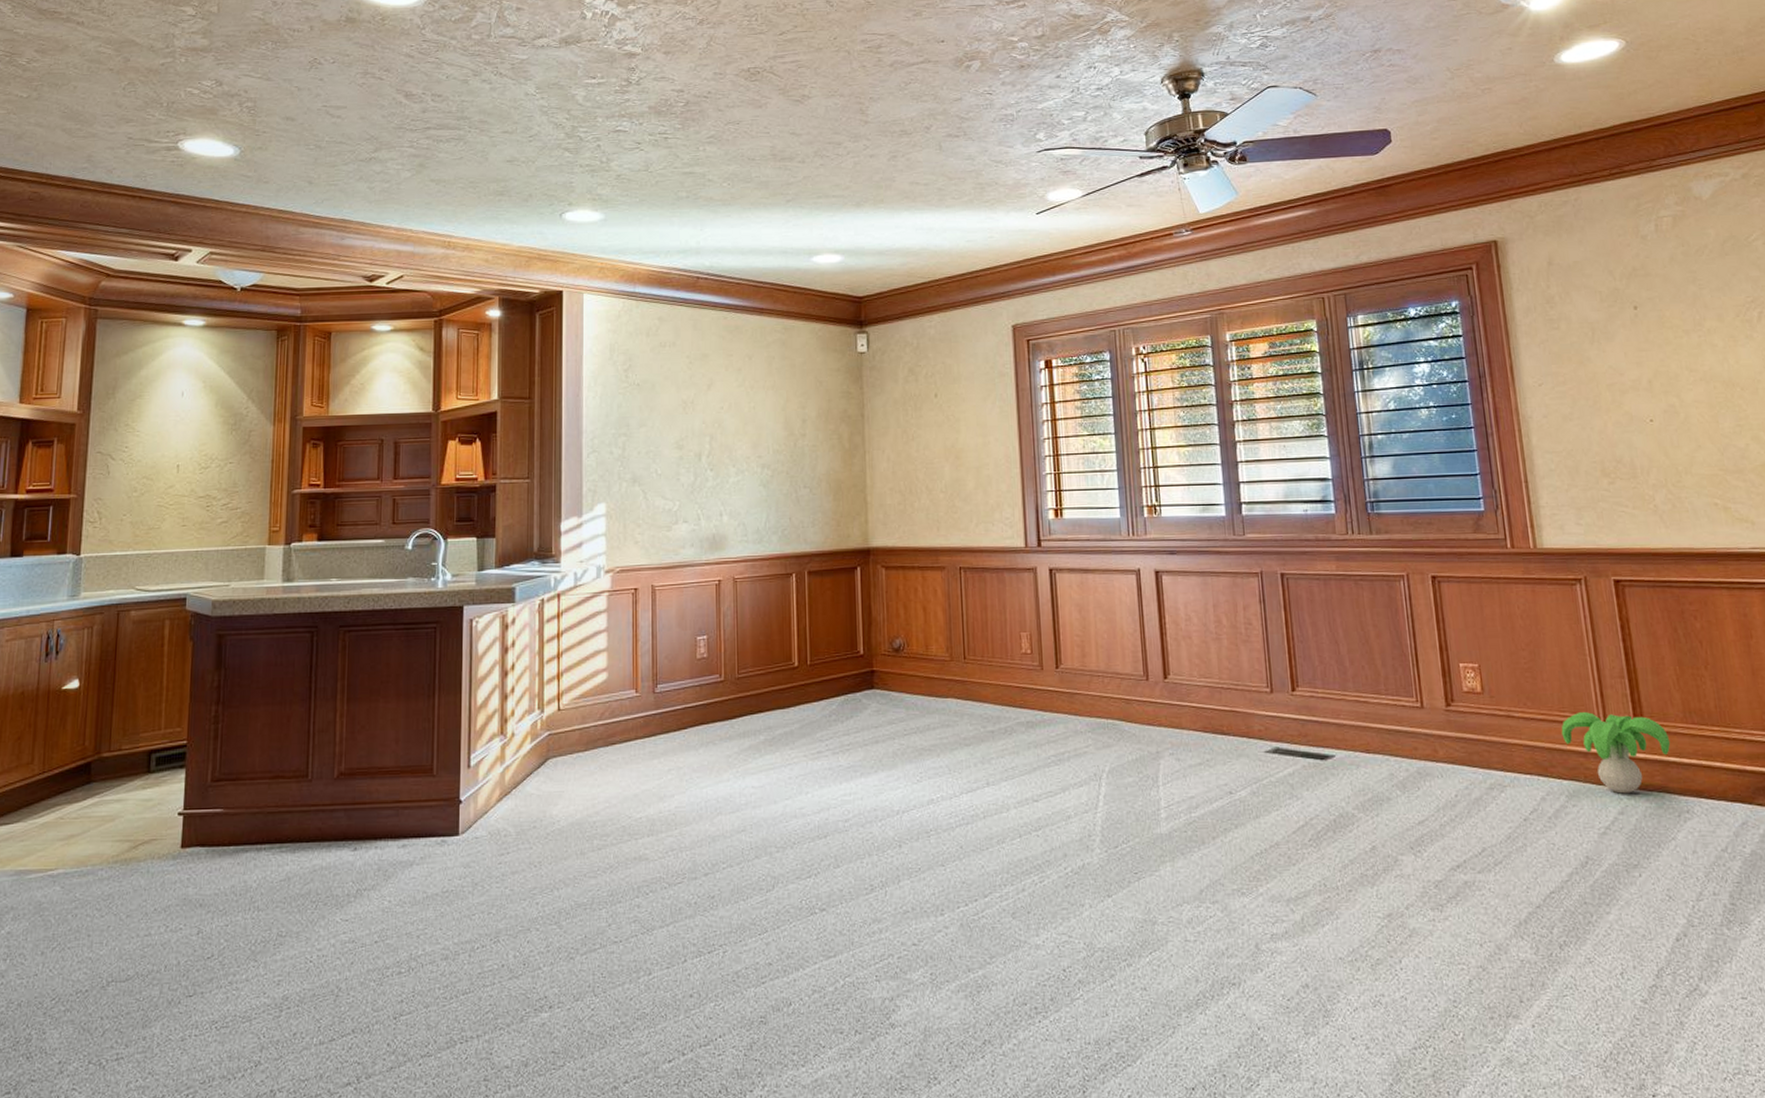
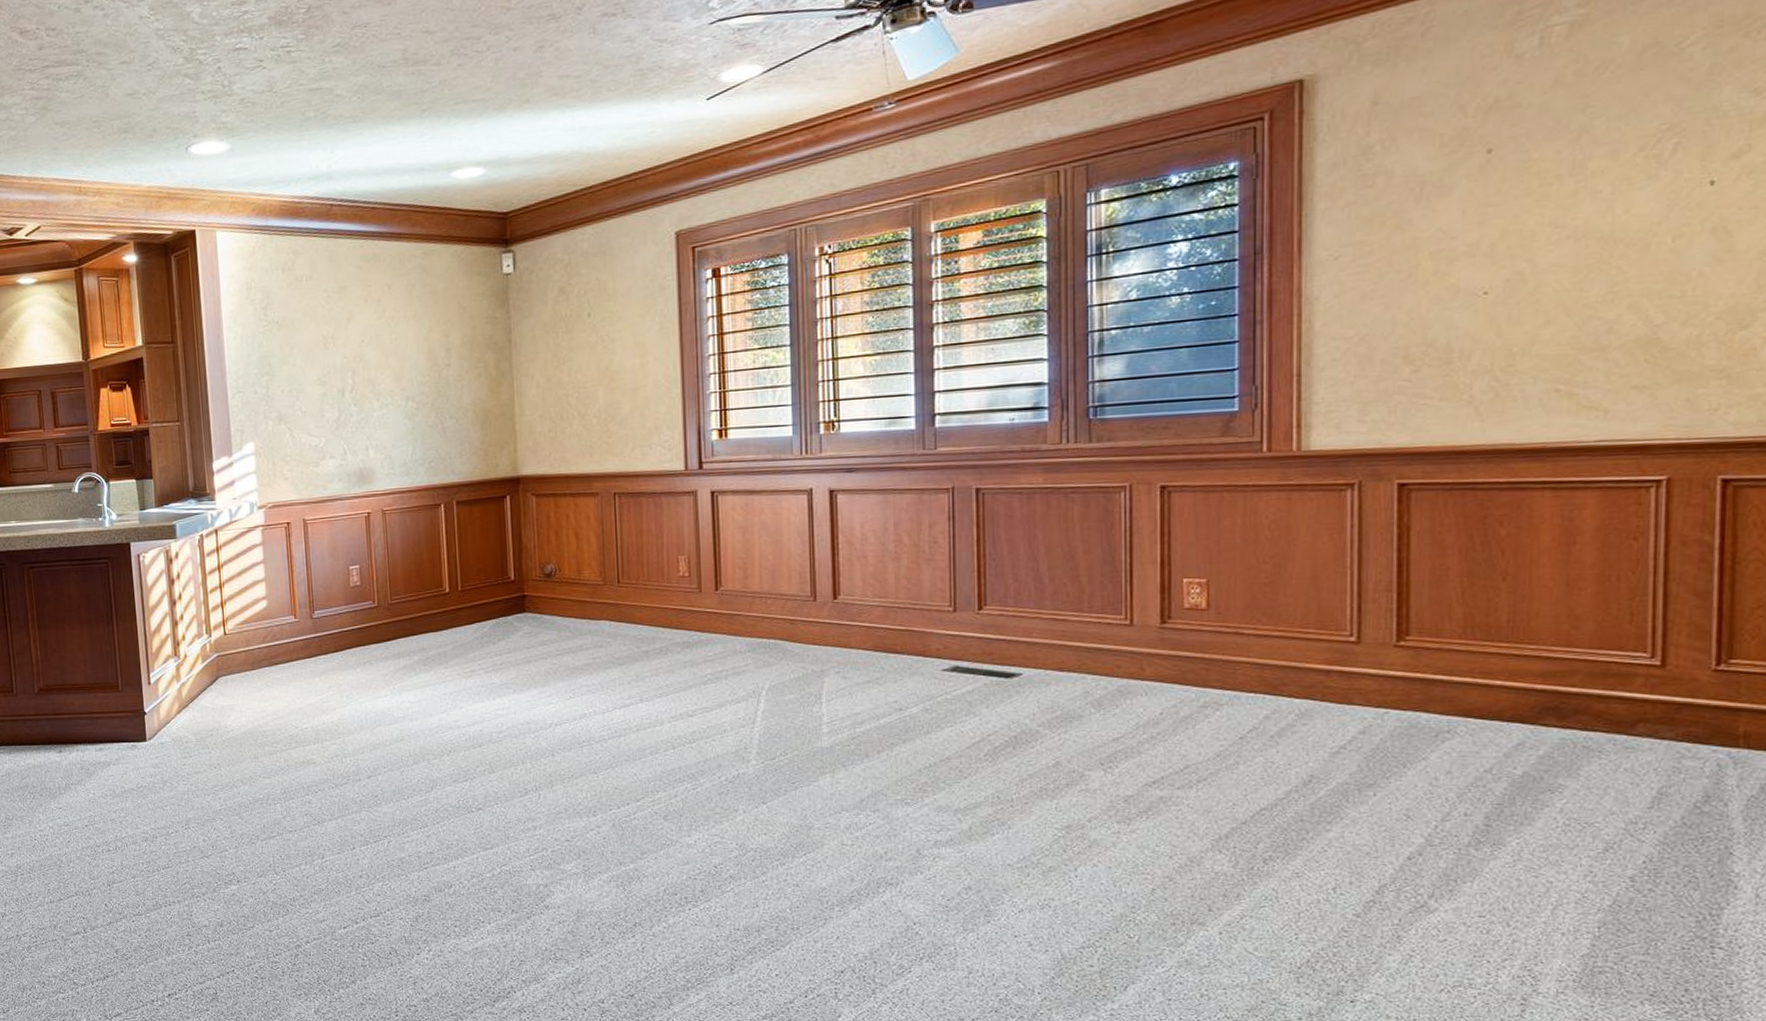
decorative plant: present [1561,712,1671,794] -> none [1300,628,1440,713]

